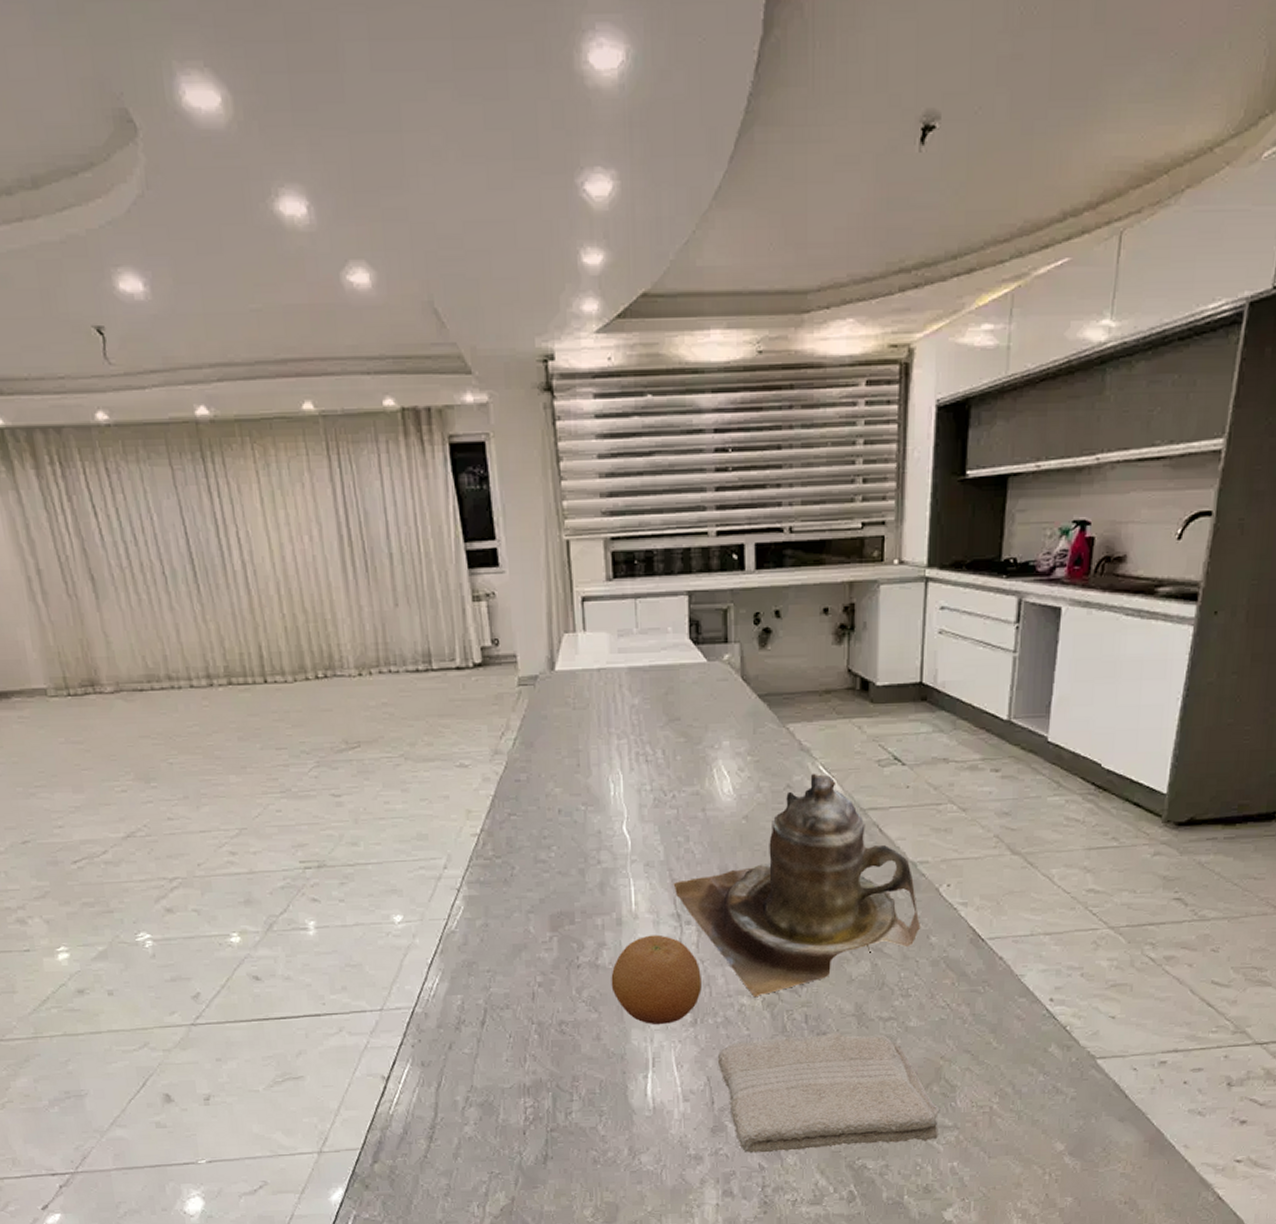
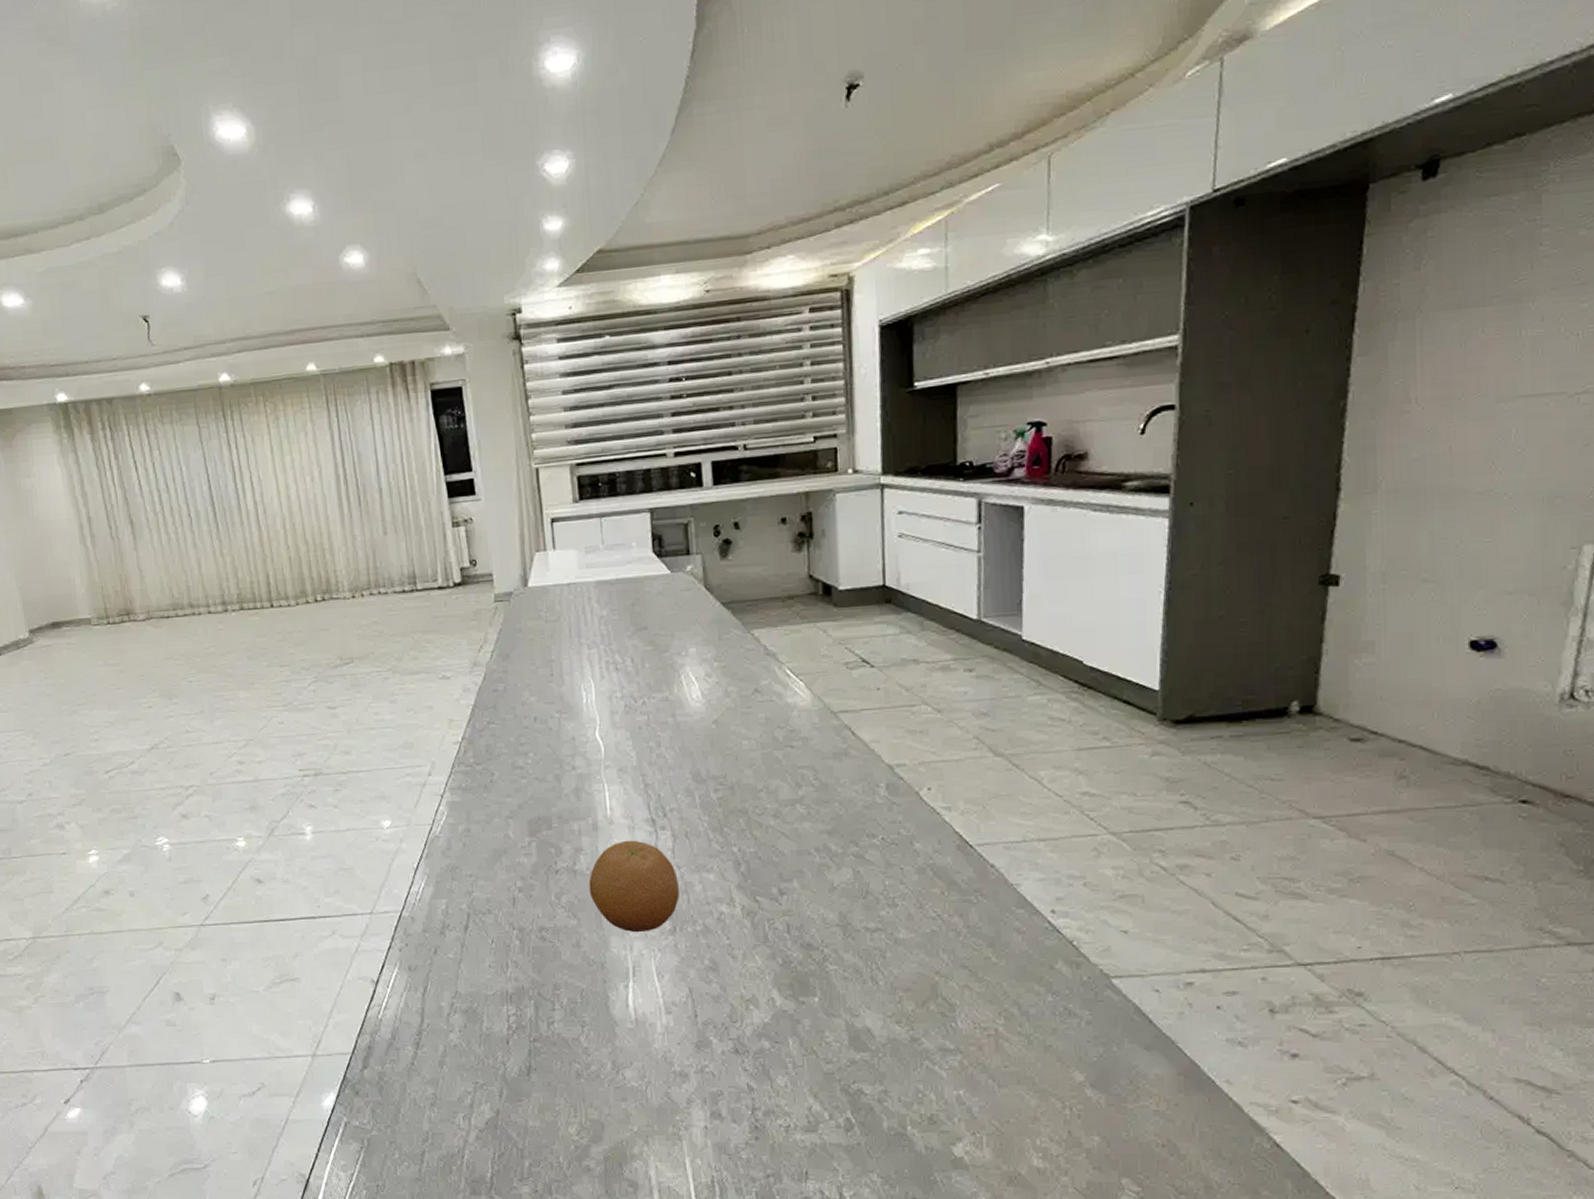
teapot: present [673,773,921,996] -> none [646,677,904,904]
washcloth: present [717,1032,940,1154] -> none [698,943,940,1072]

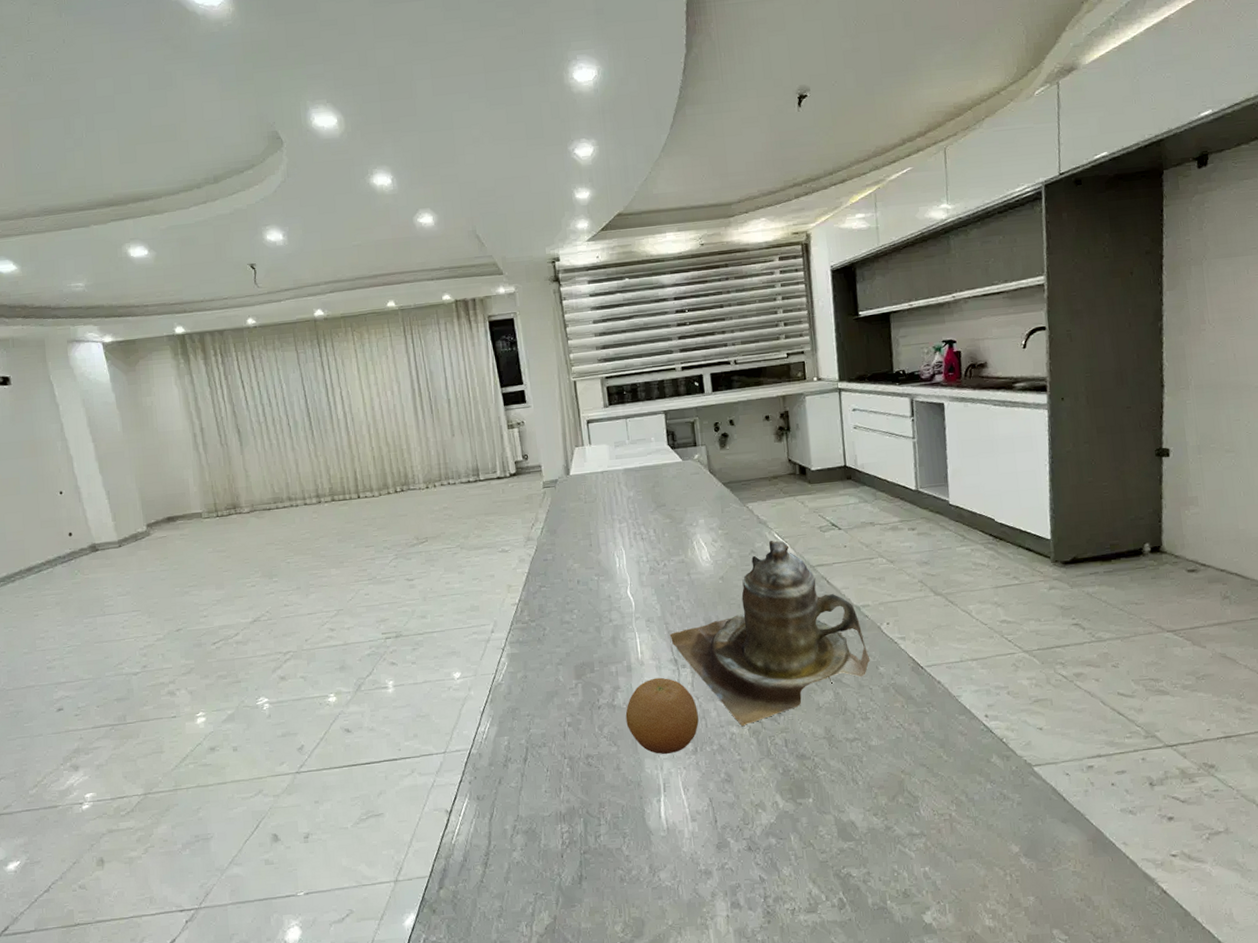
teapot: none [646,677,904,904] -> present [669,540,871,726]

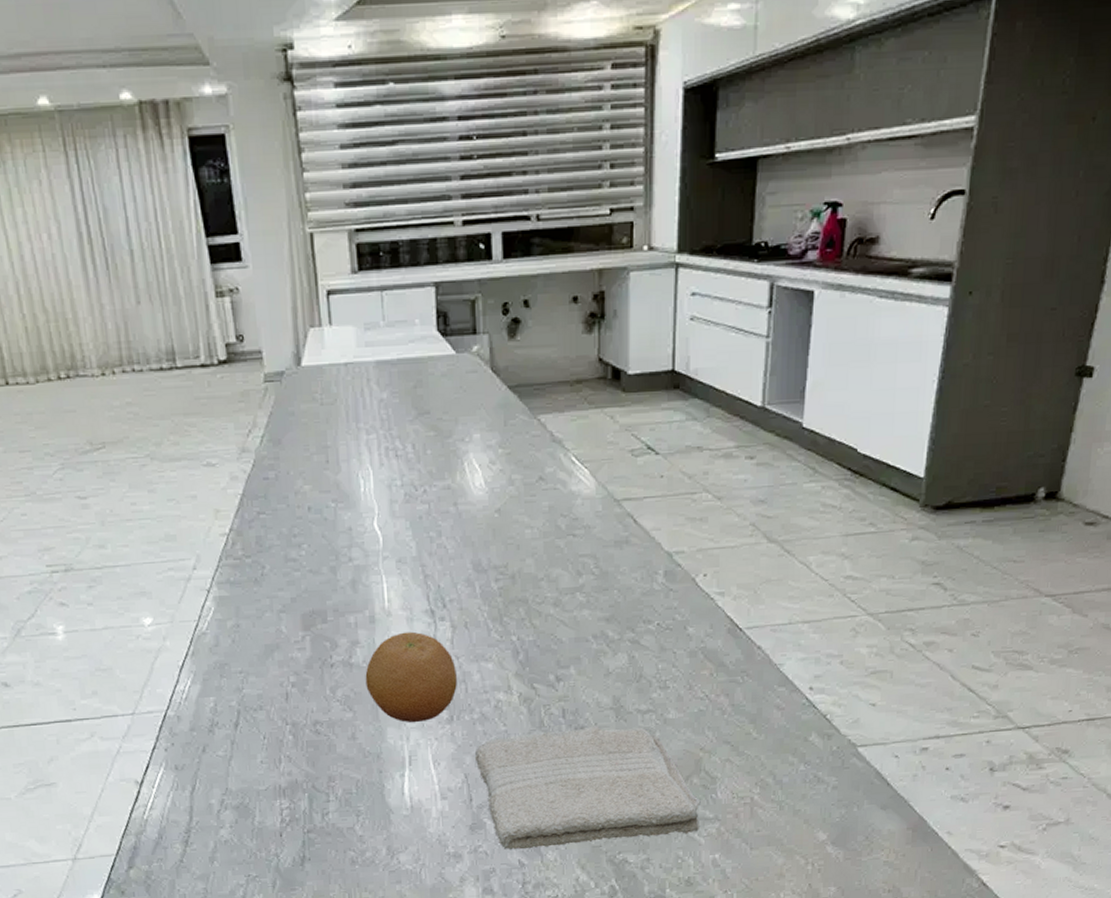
teapot: present [669,540,871,726] -> none [426,464,678,692]
washcloth: none [716,753,909,867] -> present [474,726,701,850]

